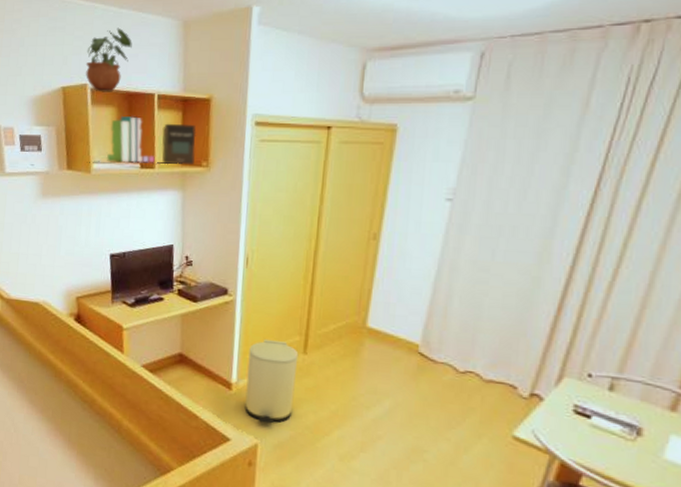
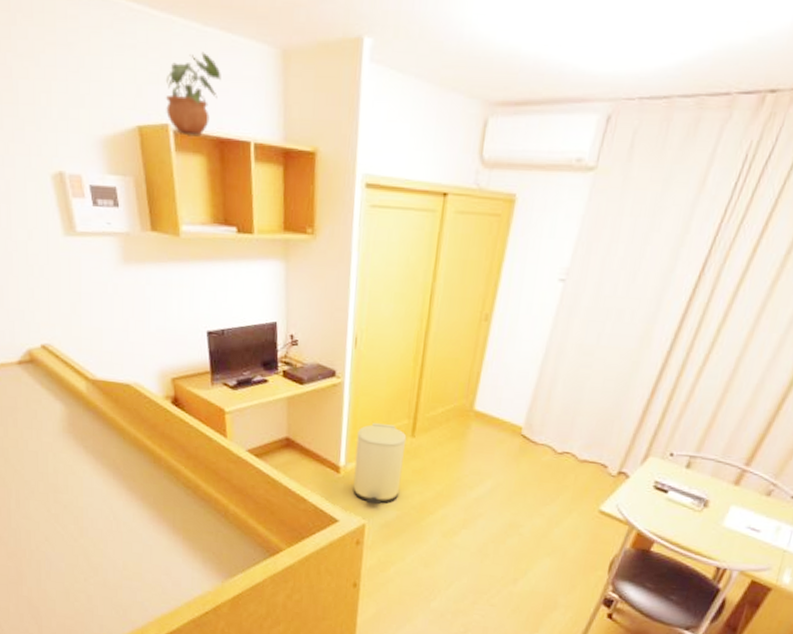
books: present [106,115,155,164] -> none [196,167,253,228]
books: present [161,123,197,164] -> none [260,179,300,231]

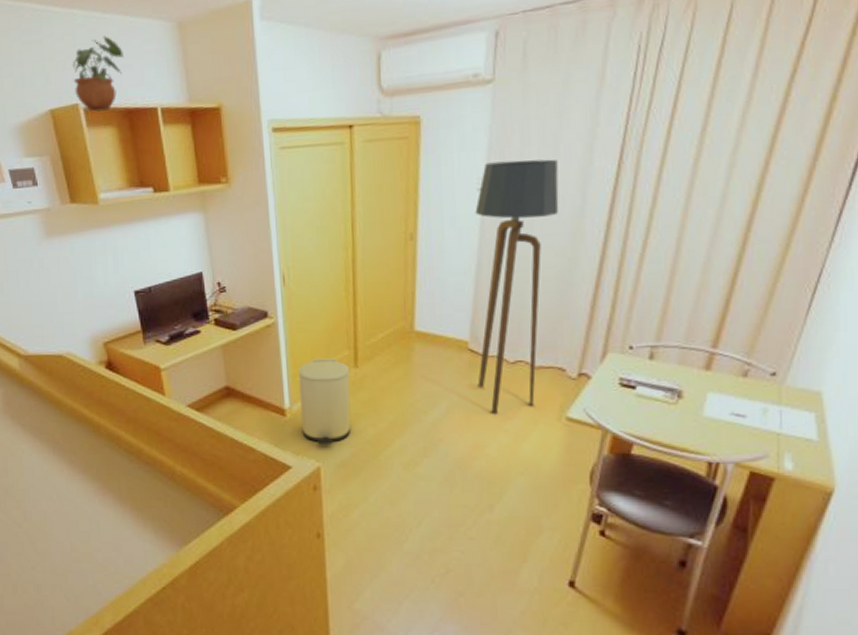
floor lamp: none [523,254,642,499] -> present [475,159,559,415]

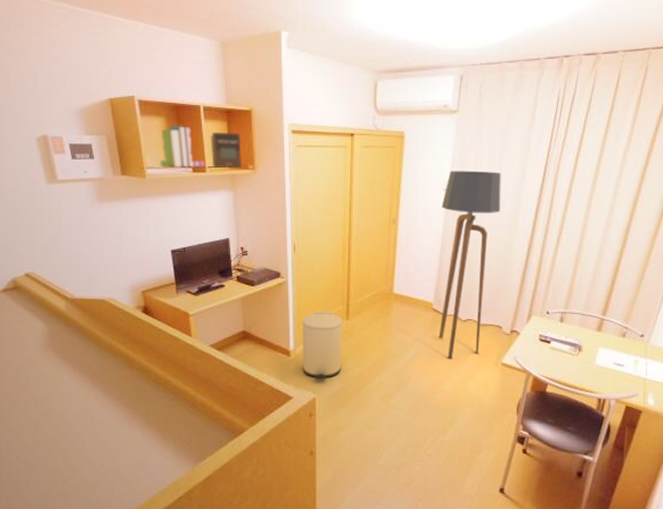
potted plant: present [72,35,124,112] -> none [131,45,175,104]
books: none [113,135,169,190] -> present [159,125,206,169]
books: none [171,138,212,185] -> present [210,132,241,168]

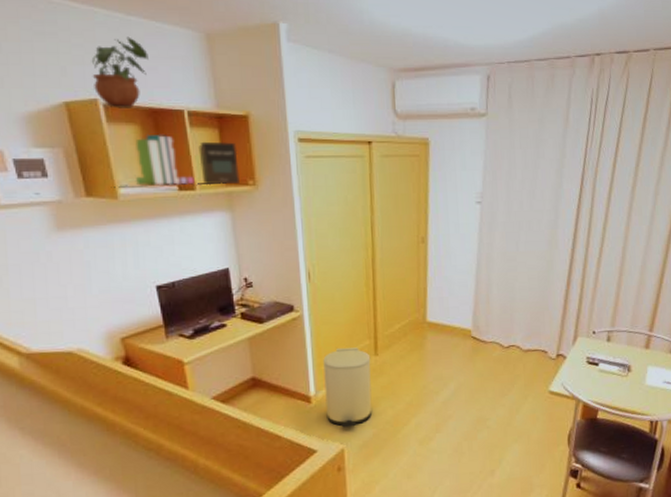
potted plant: none [131,45,175,104] -> present [91,36,149,108]
floor lamp: present [438,171,501,360] -> none [474,180,539,392]

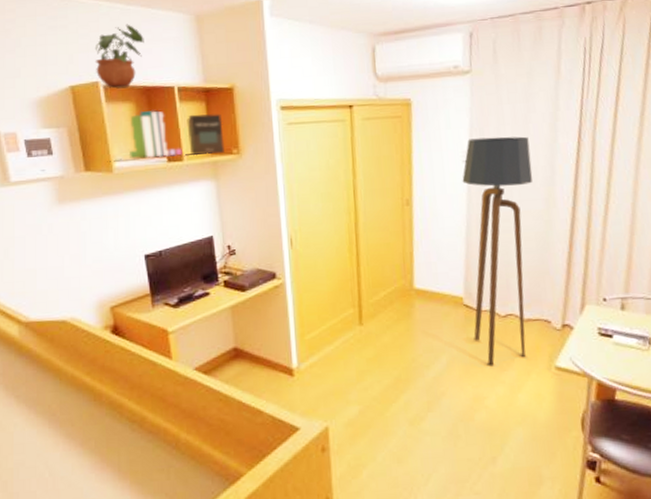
pedal bin: present [323,347,372,428] -> none [306,316,358,404]
floor lamp: none [474,180,539,392] -> present [462,136,533,366]

